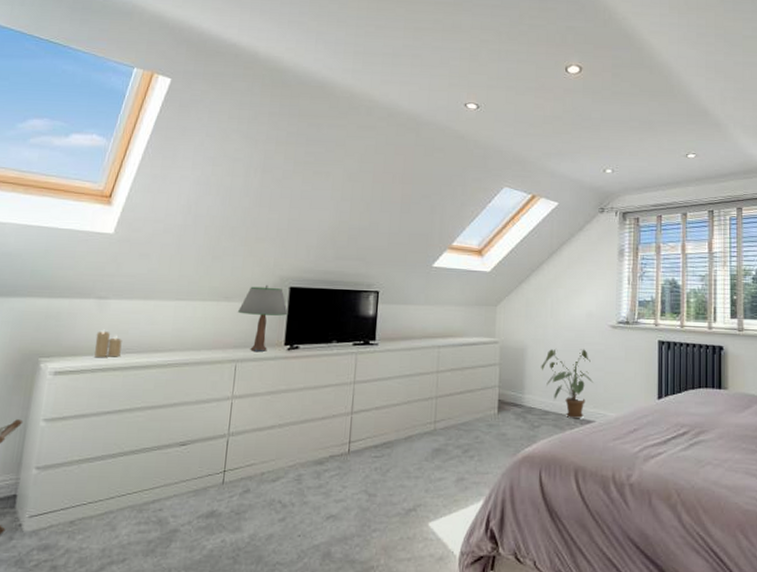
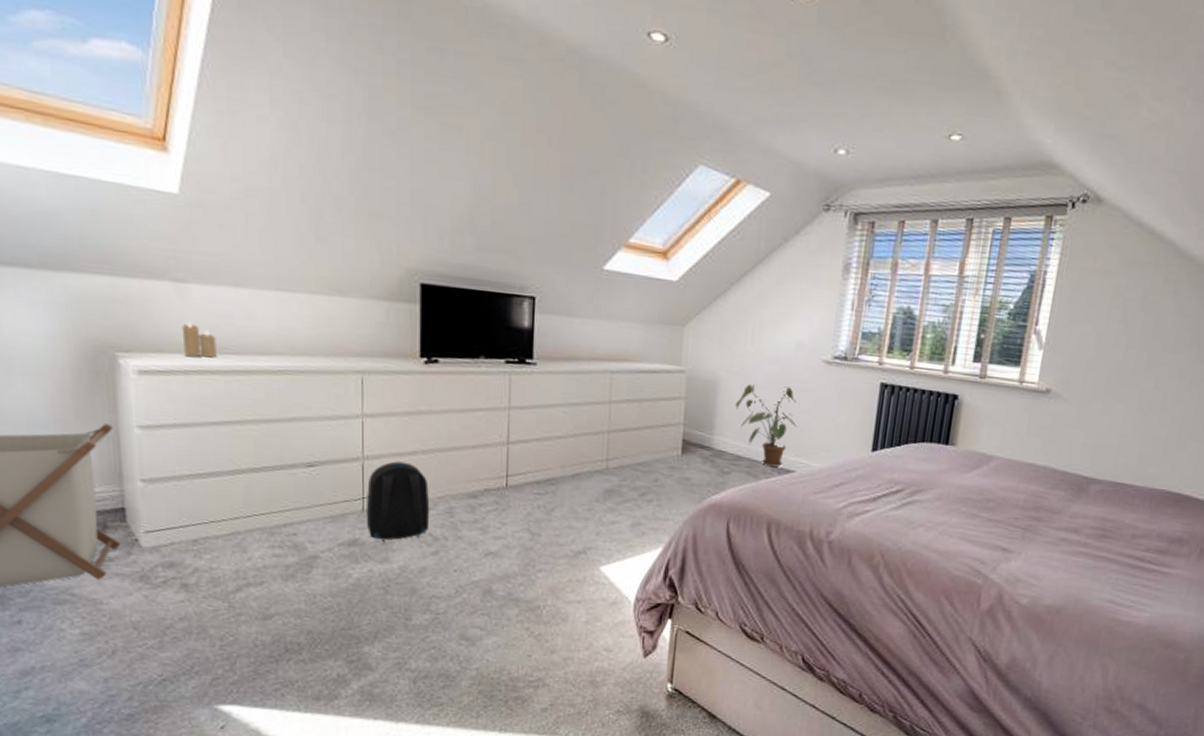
backpack: none [224,436,282,513] -> present [366,461,430,543]
table lamp: present [237,284,288,353] -> none [356,278,421,364]

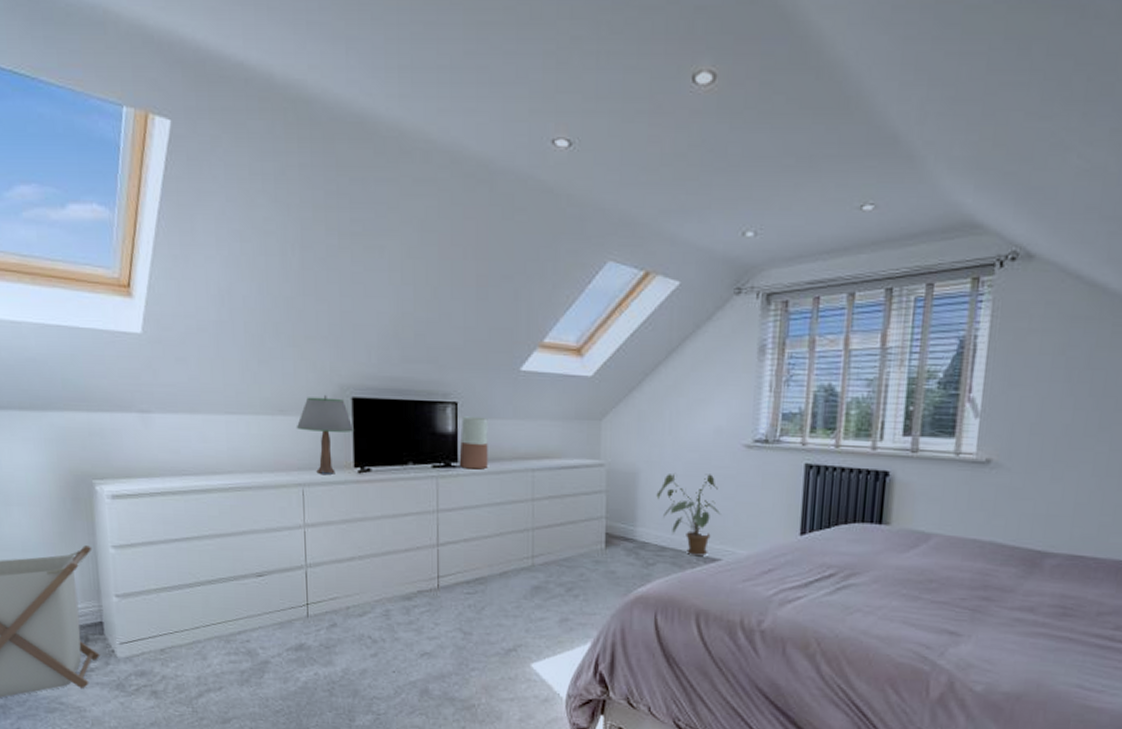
candle: present [181,321,217,358] -> none [146,448,177,481]
table lamp: none [356,278,421,364] -> present [296,394,354,476]
backpack: present [366,461,430,543] -> none [310,567,369,647]
vase: none [534,312,567,369] -> present [459,416,488,470]

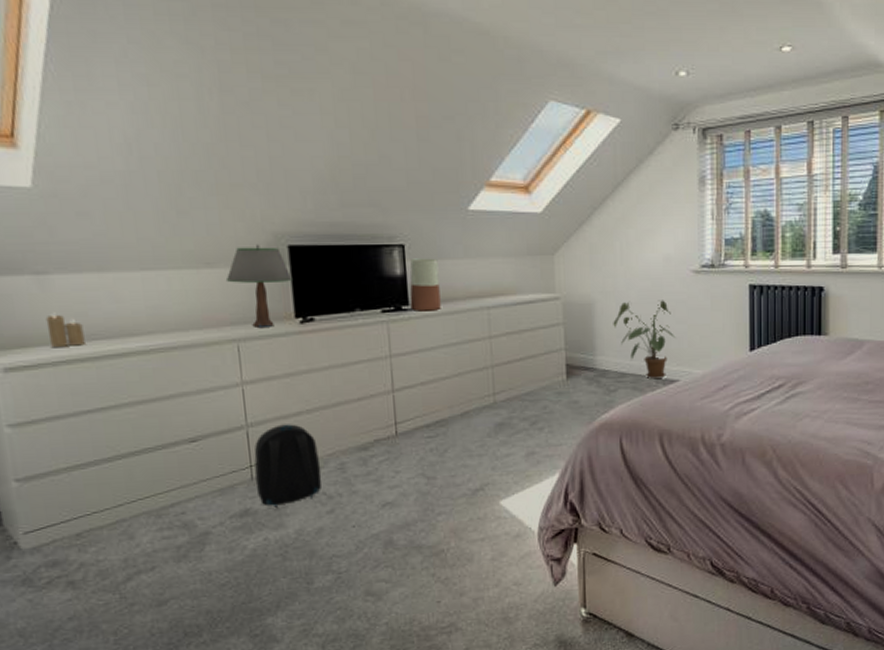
candle: none [146,448,177,481] -> present [45,312,85,348]
backpack: none [310,567,369,647] -> present [254,424,322,509]

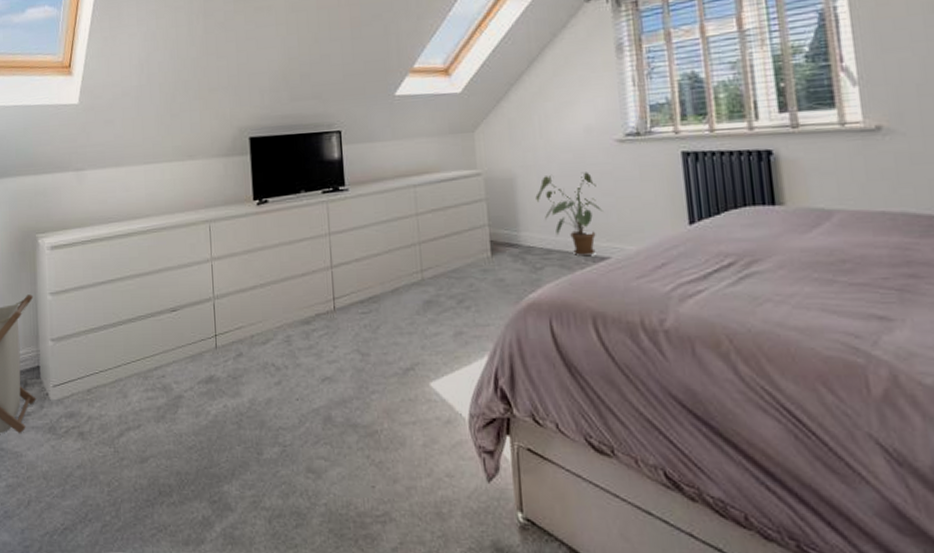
candle: present [45,312,85,348] -> none [80,201,104,230]
table lamp: present [225,244,292,329] -> none [202,137,252,211]
backpack: present [254,424,322,509] -> none [218,297,272,377]
vase: present [409,258,441,312] -> none [345,141,373,192]

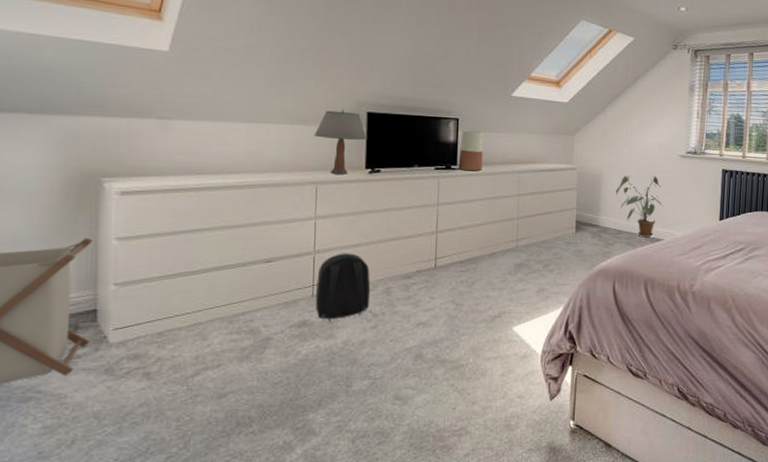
table lamp: none [202,137,252,211] -> present [313,109,367,175]
backpack: none [218,297,272,377] -> present [315,253,371,322]
vase: none [345,141,373,192] -> present [458,129,484,172]

